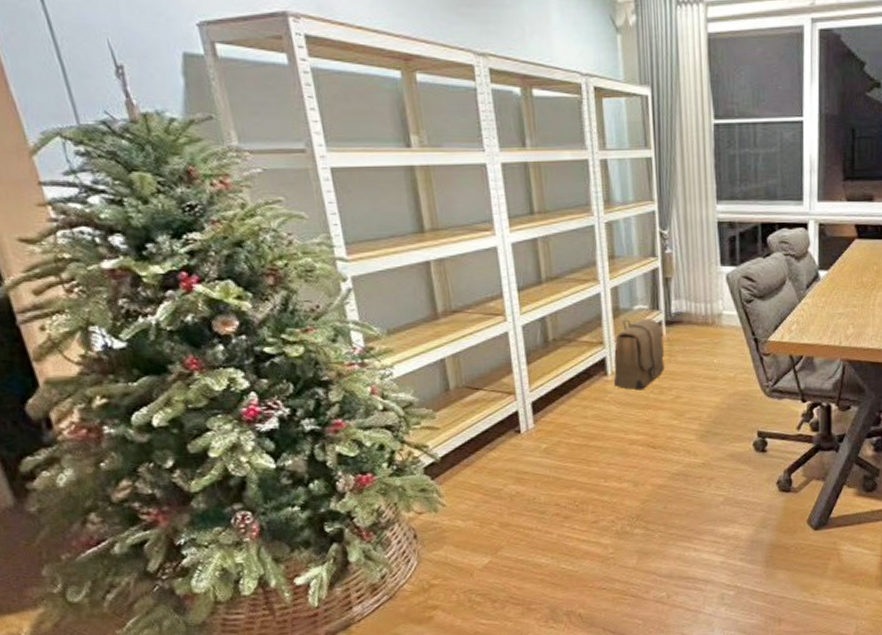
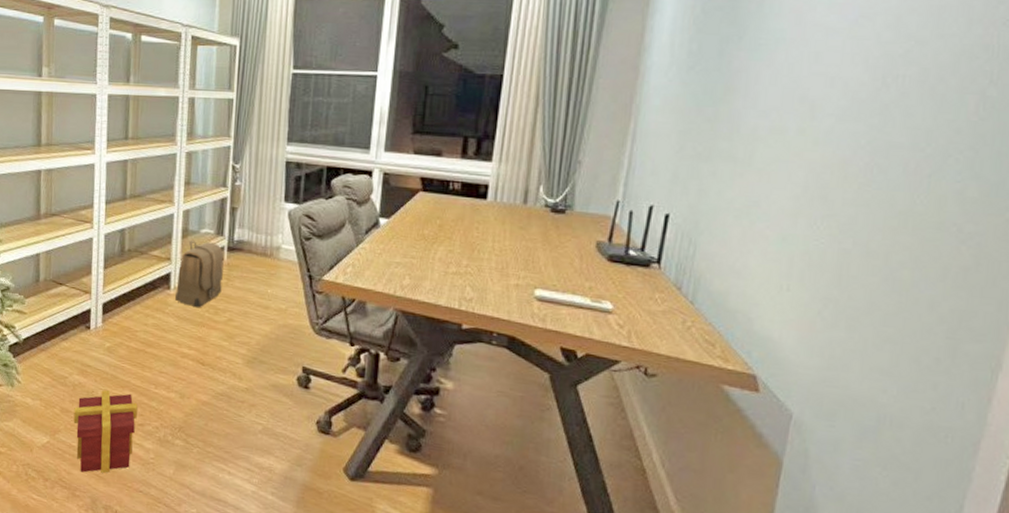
gift box: none [515,492,589,584] -> present [73,390,138,473]

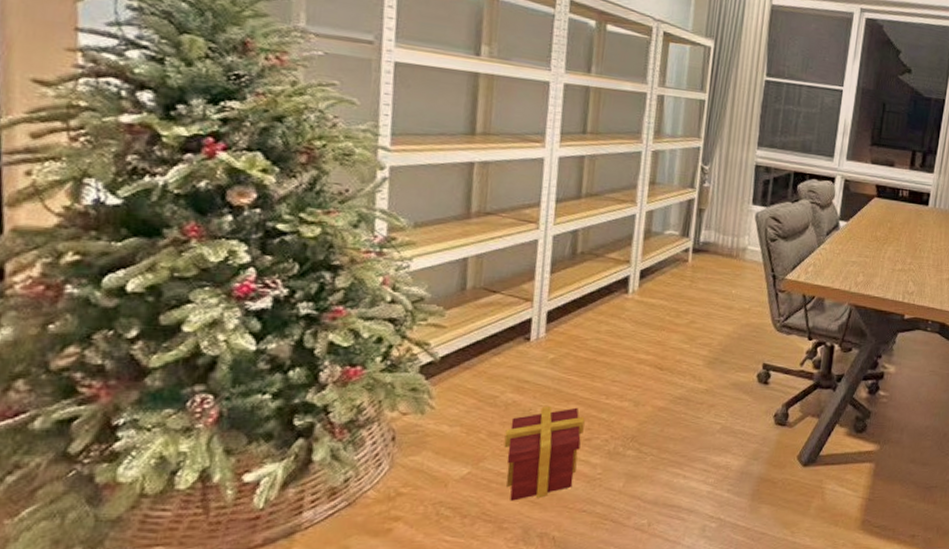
backpack: present [175,240,224,308] -> none [633,242,689,312]

